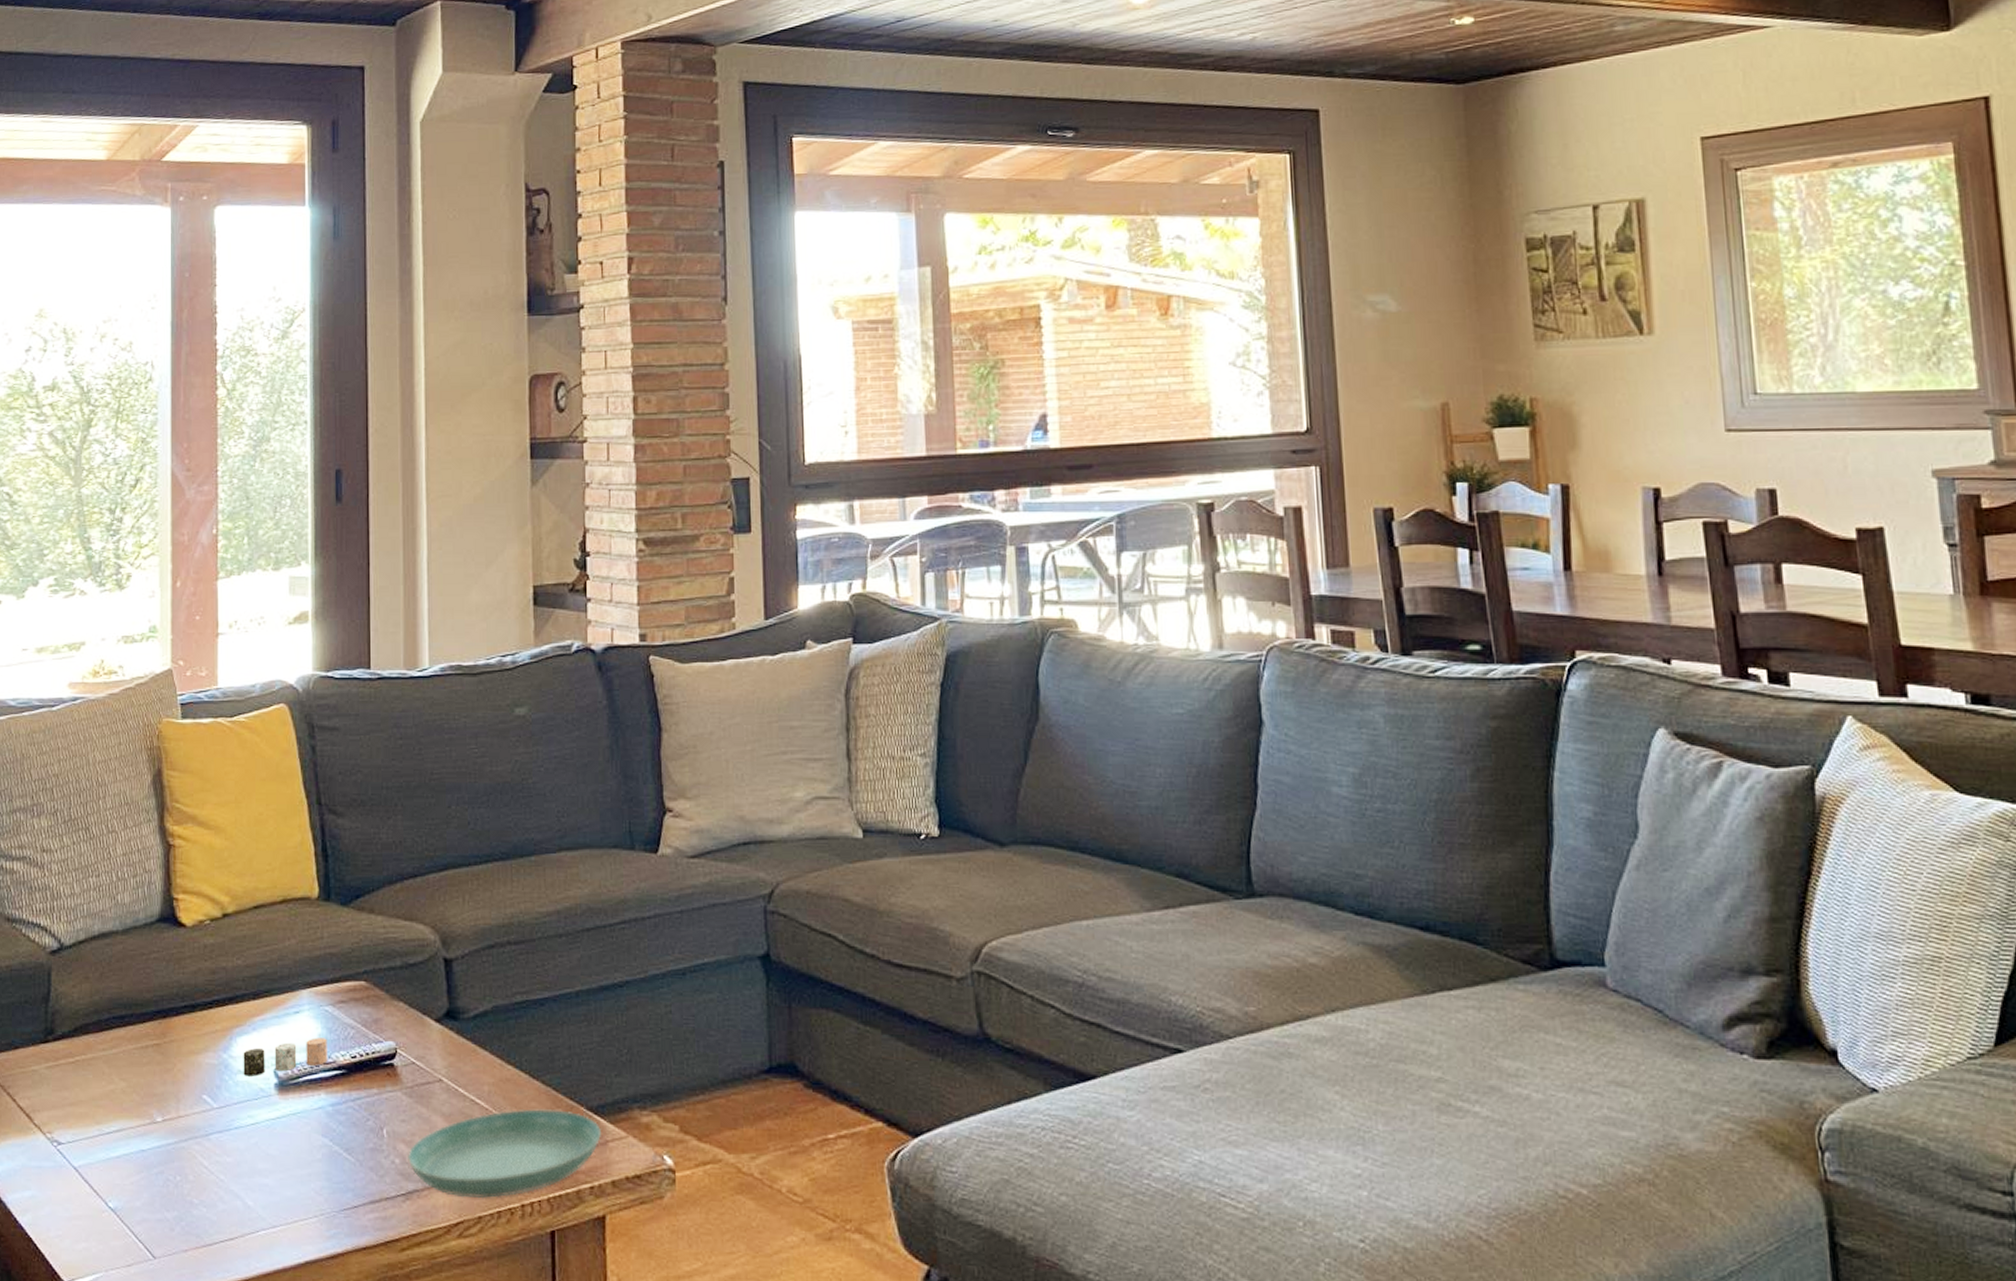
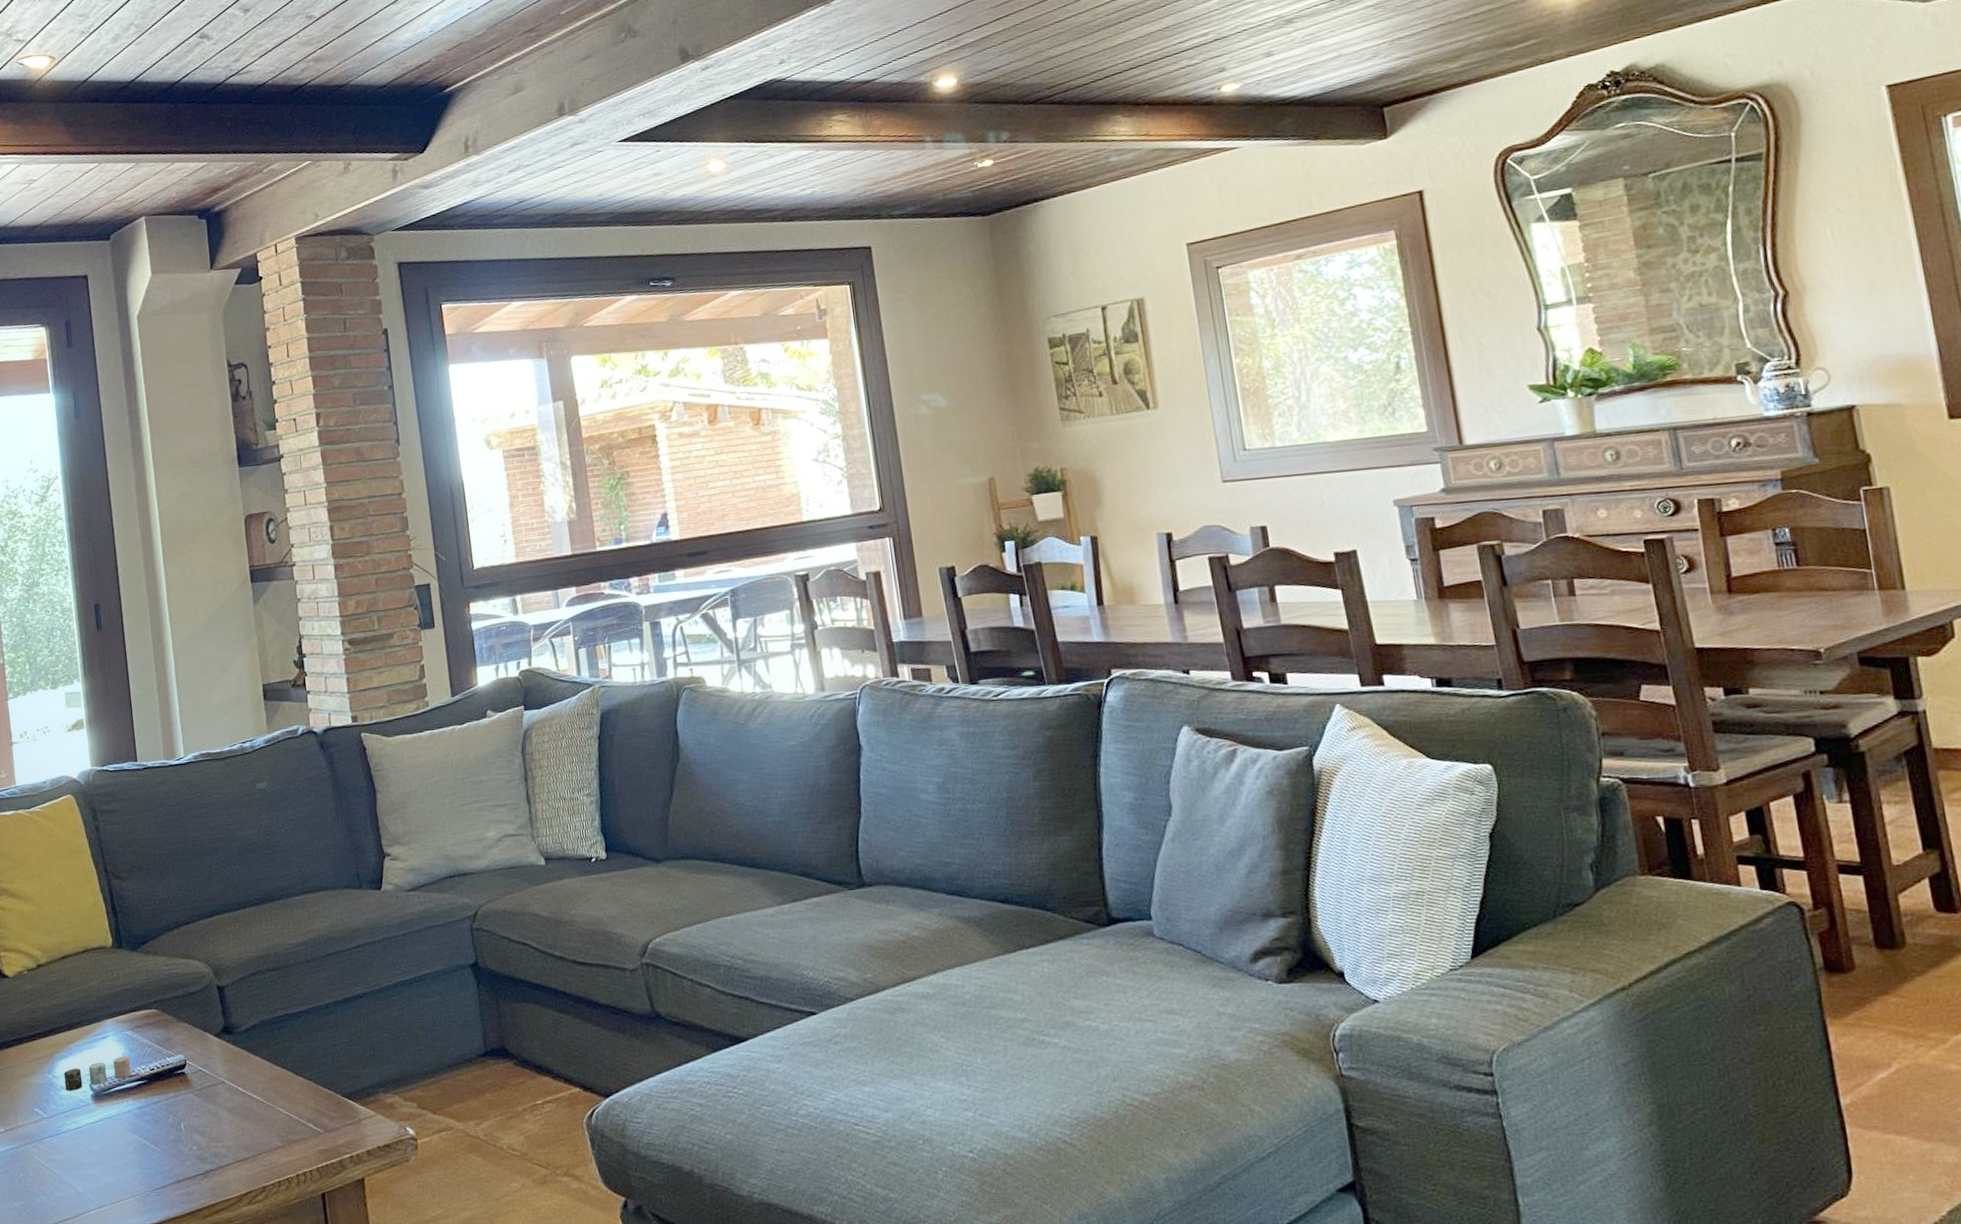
saucer: present [406,1109,601,1199] -> none [202,1098,356,1173]

